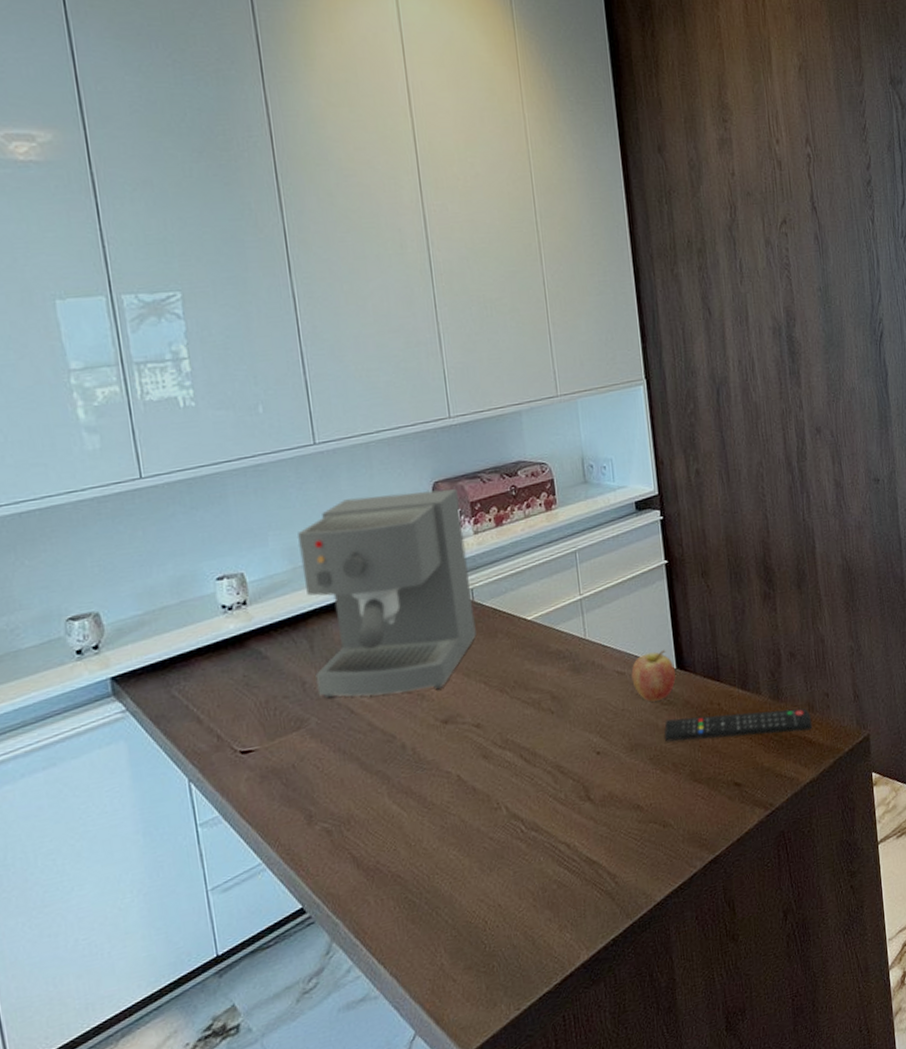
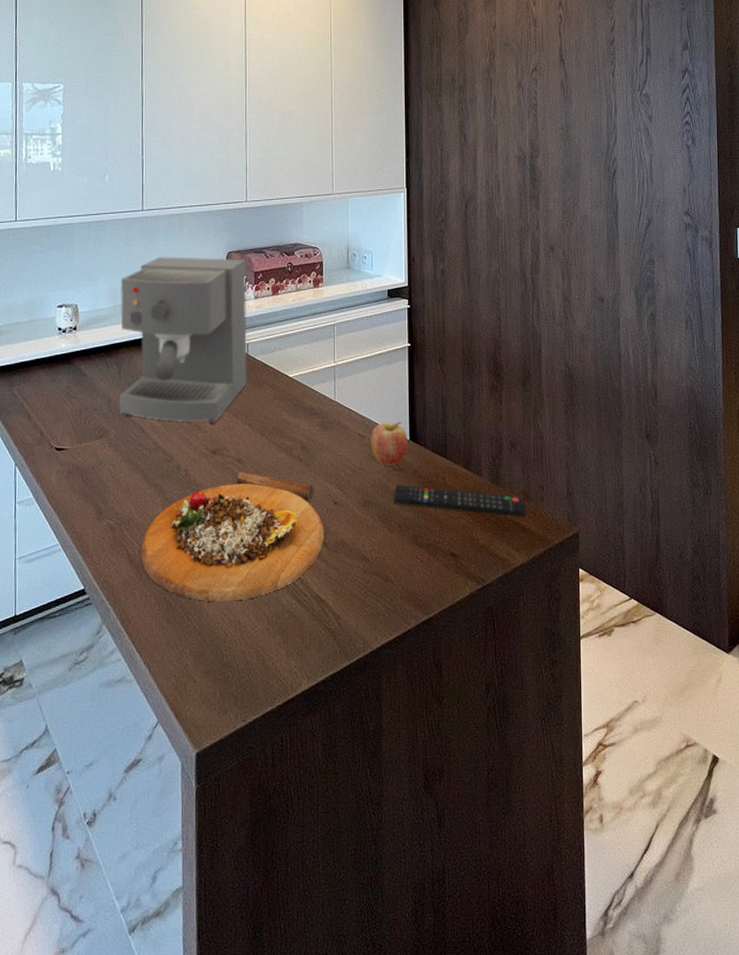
cutting board: none [367,736,590,893] -> present [140,470,324,602]

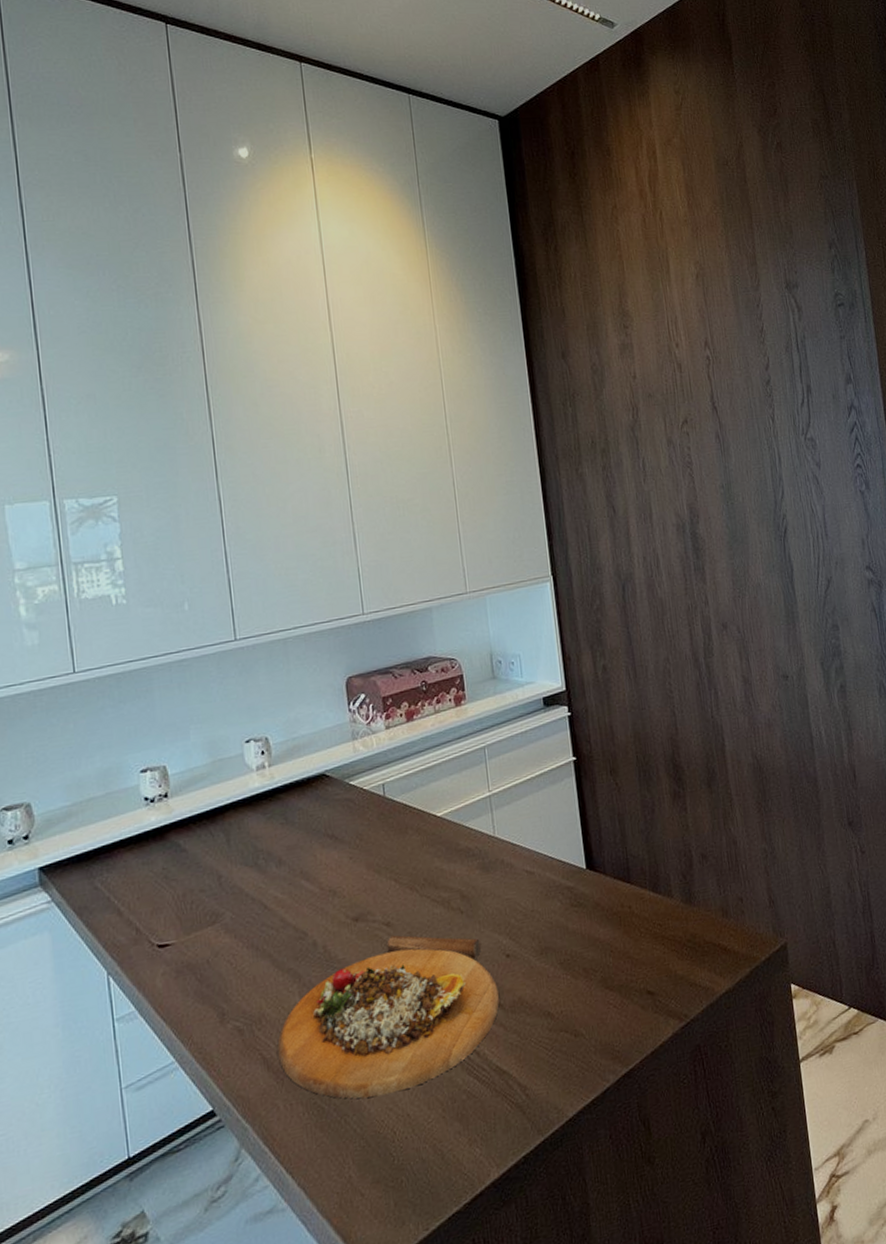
coffee maker: present [119,257,247,423] -> none [217,684,387,893]
fruit: present [370,422,408,466] -> none [540,849,586,904]
remote control: present [393,484,527,517] -> none [574,913,727,946]

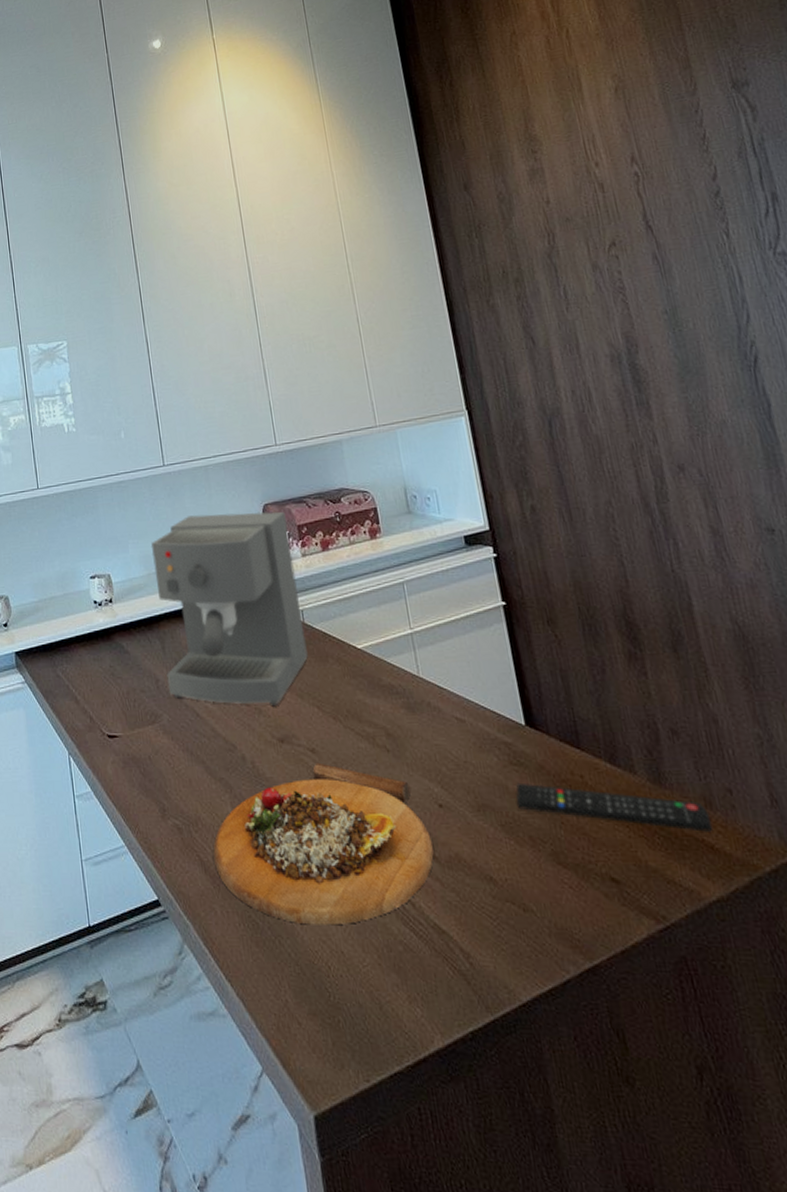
coffee maker: none [217,684,387,893] -> present [150,511,308,705]
remote control: none [574,913,727,946] -> present [515,782,713,832]

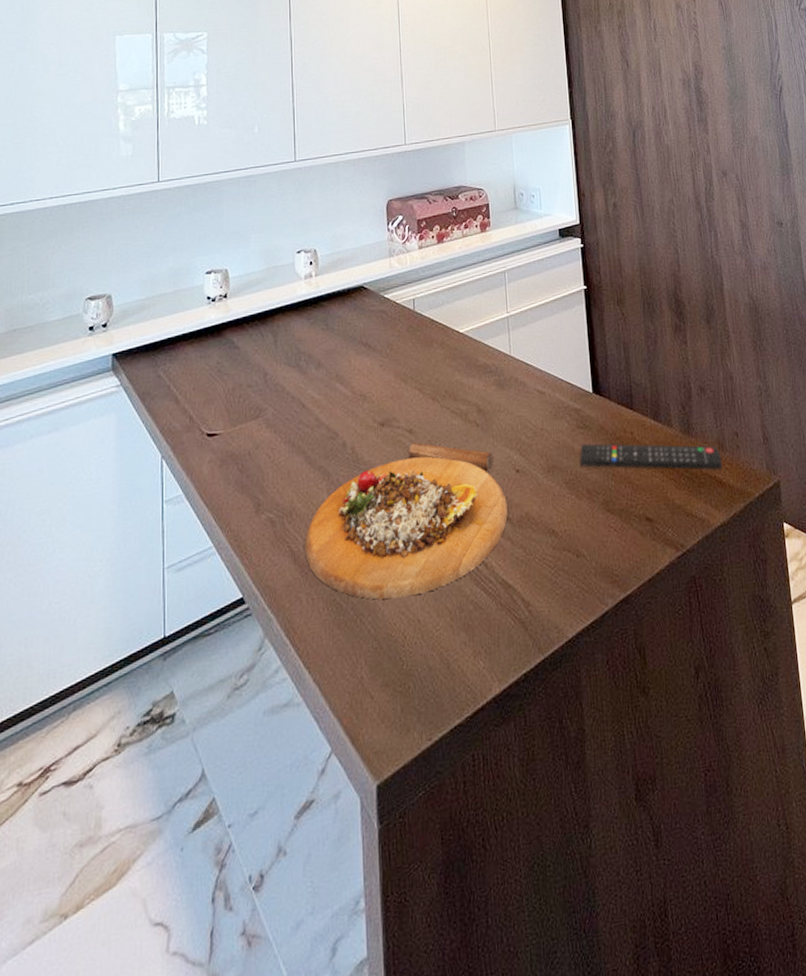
coffee maker: present [150,511,308,705] -> none [273,207,415,393]

